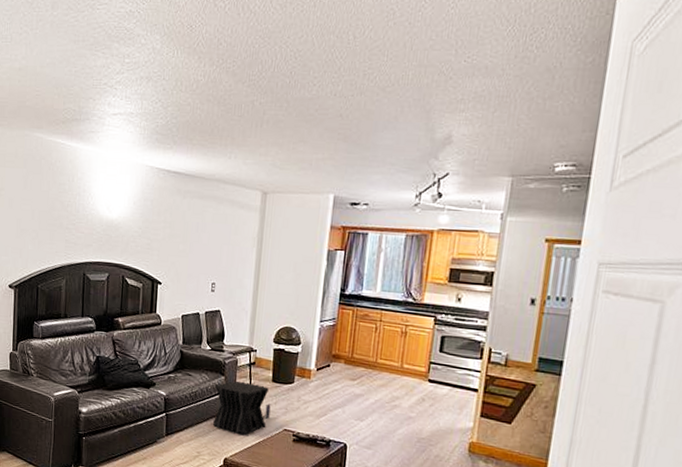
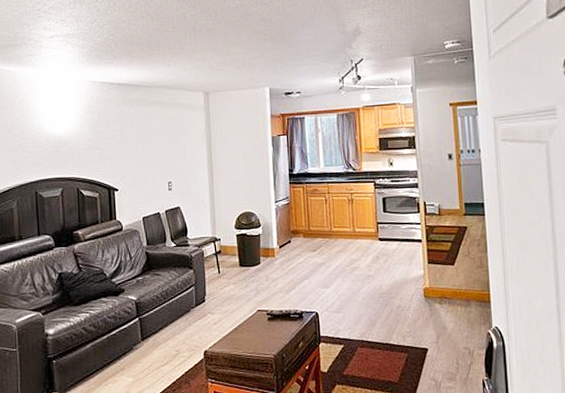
side table: present [212,380,271,435] -> none [185,271,243,324]

